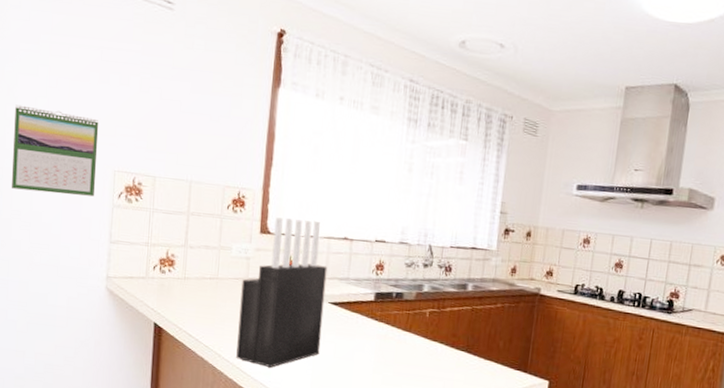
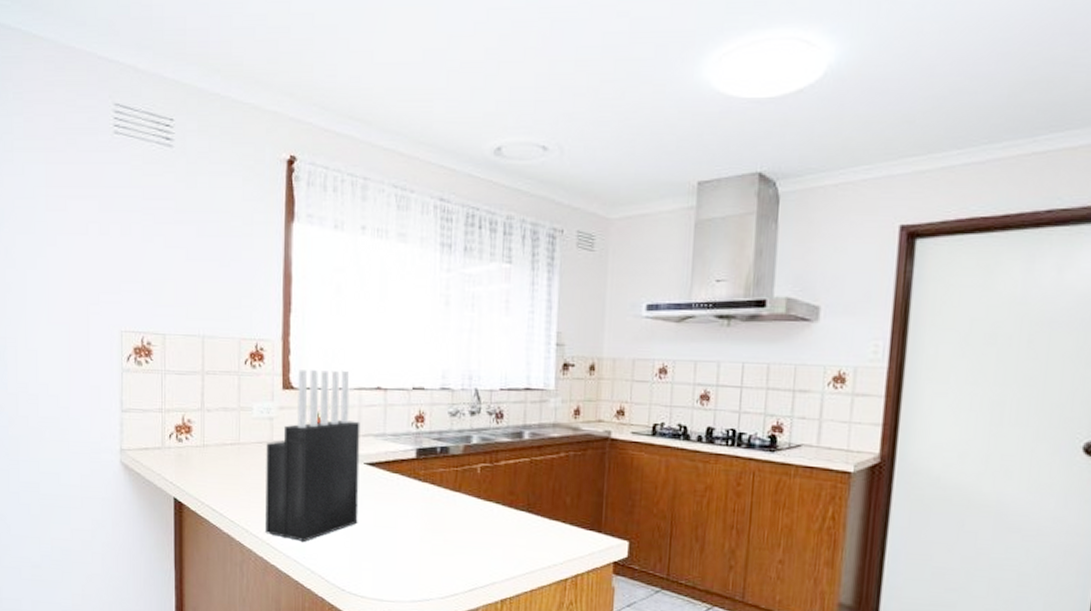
calendar: present [11,104,99,197] -> none [14,267,103,362]

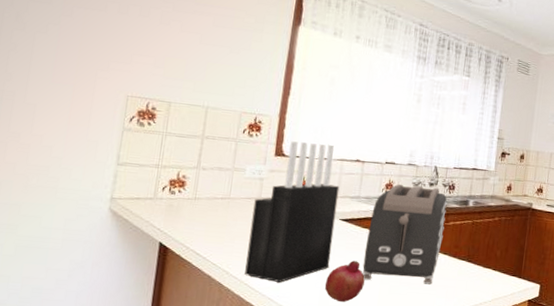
fruit: none [355,514,401,565] -> present [325,261,365,303]
toaster: none [397,414,495,543] -> present [363,183,447,285]

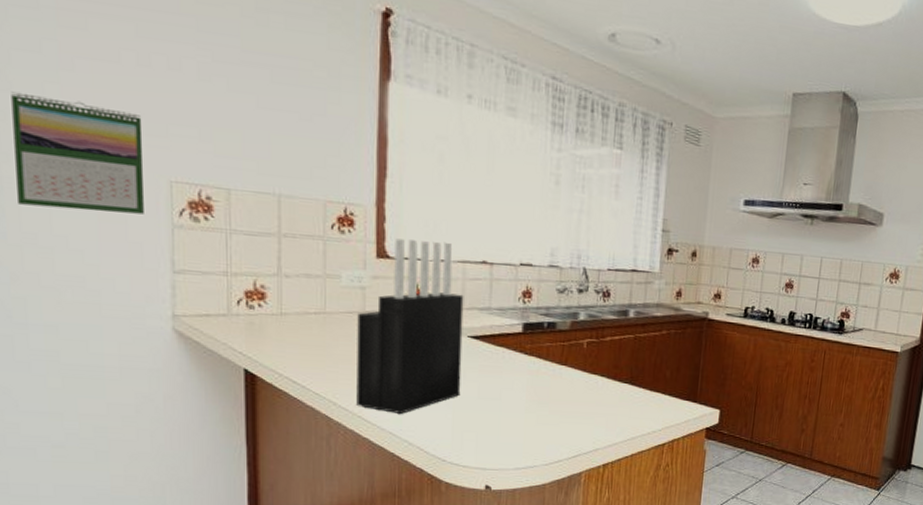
calendar: none [10,30,115,120] -> present [11,91,145,214]
fruit: present [325,261,365,303] -> none [457,386,506,436]
toaster: present [363,183,447,285] -> none [502,290,602,413]

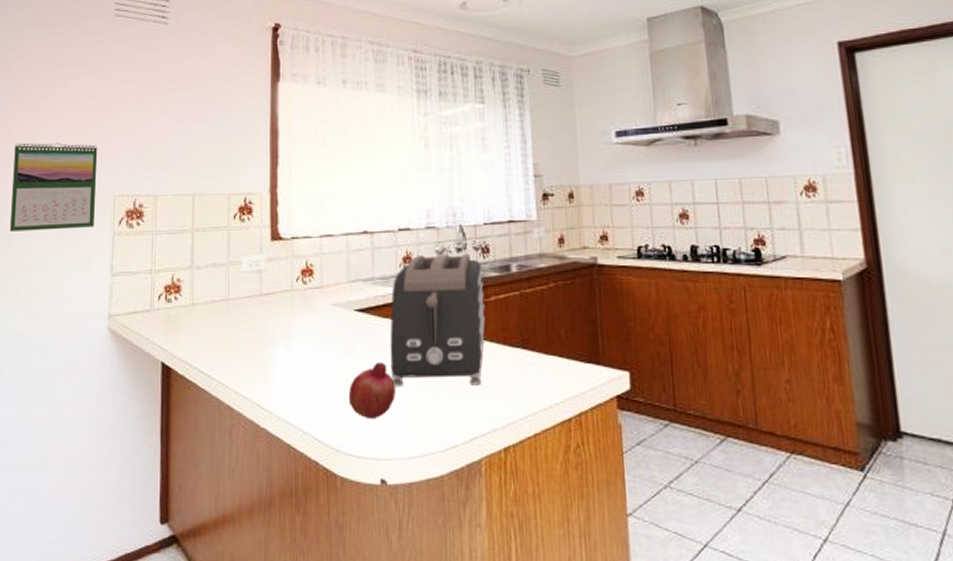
knife block: present [356,238,464,415] -> none [255,217,351,401]
fruit: none [457,386,506,436] -> present [348,362,396,420]
toaster: none [502,290,602,413] -> present [390,253,486,388]

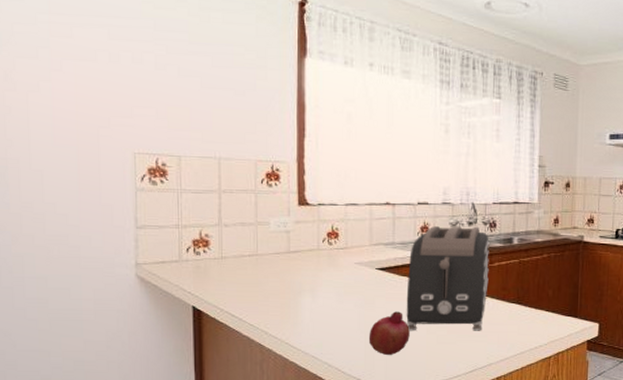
calendar: present [9,142,98,232] -> none [15,90,114,182]

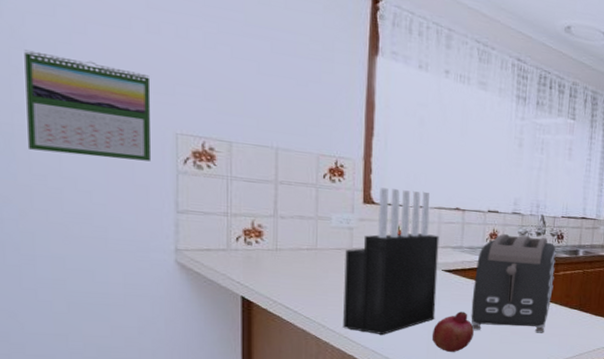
calendar: none [15,90,114,182] -> present [24,49,152,161]
knife block: none [284,187,372,340] -> present [343,187,440,336]

